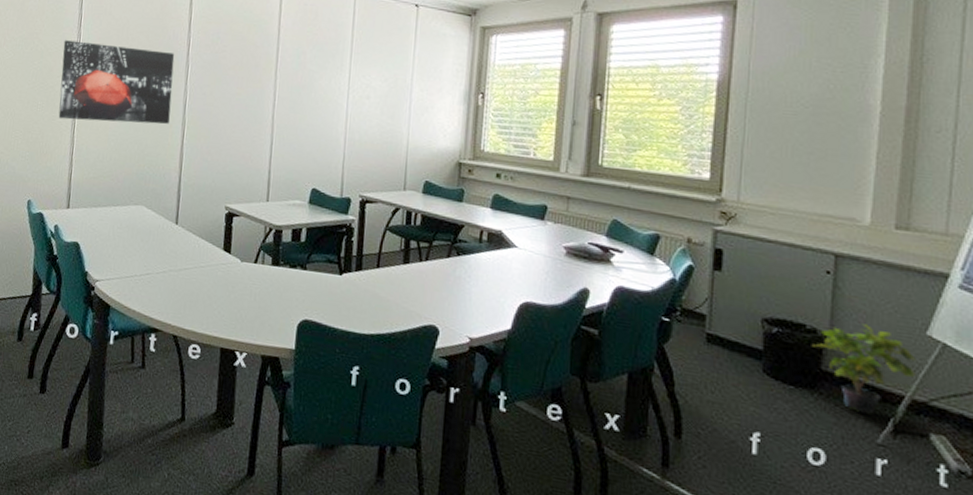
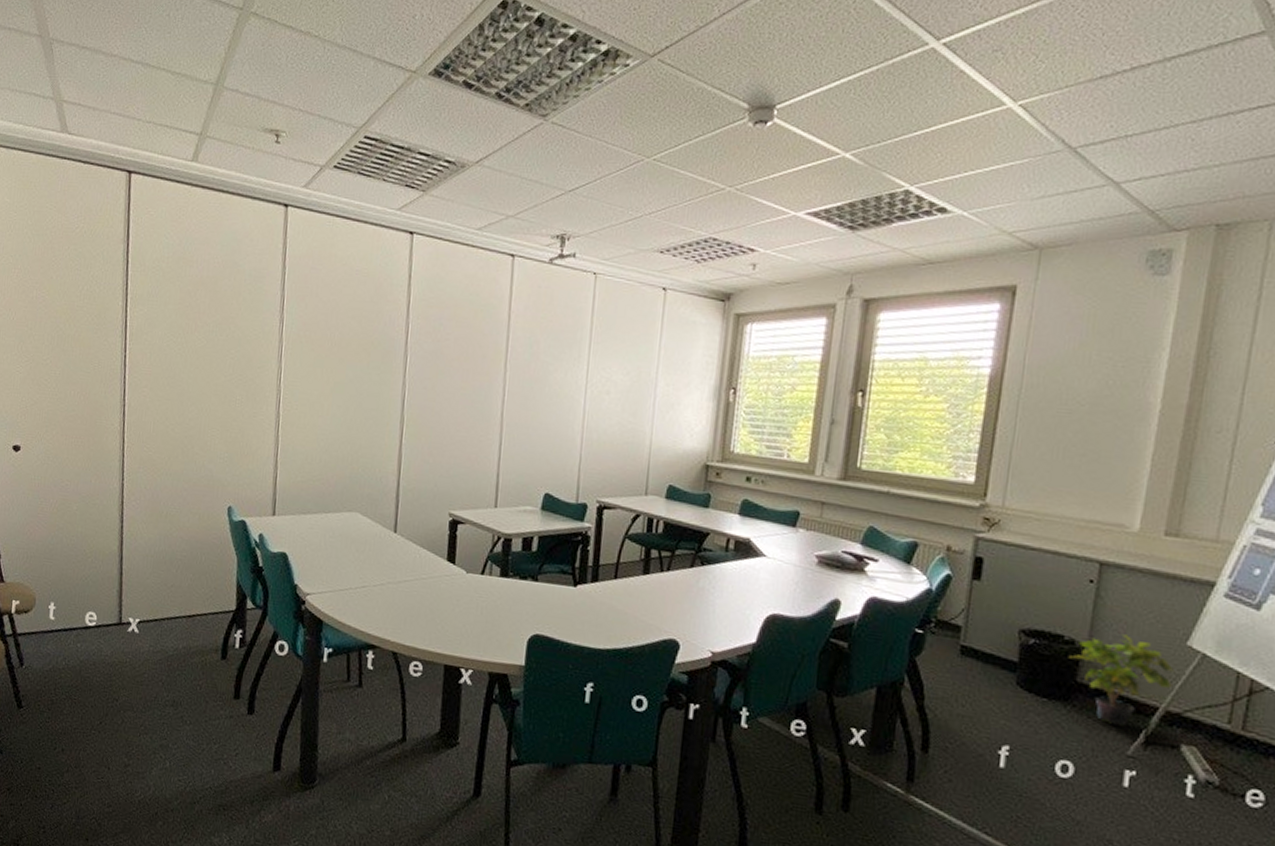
wall art: present [58,40,175,124] -> none [260,326,392,422]

